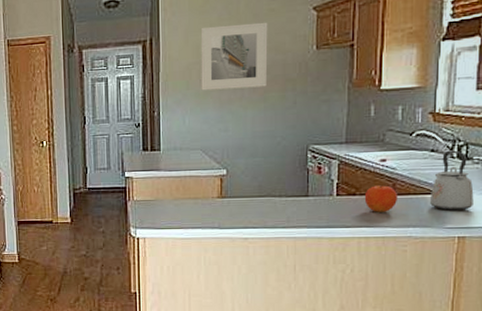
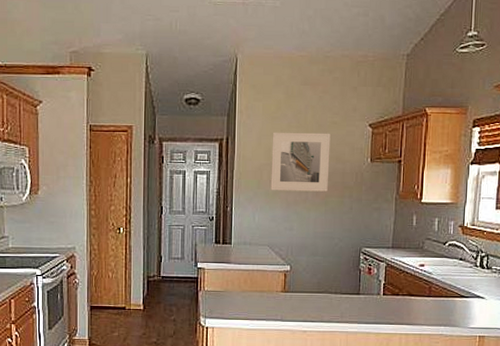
fruit: present [364,185,398,212] -> none [406,287,433,312]
kettle: present [429,150,474,211] -> none [457,260,492,313]

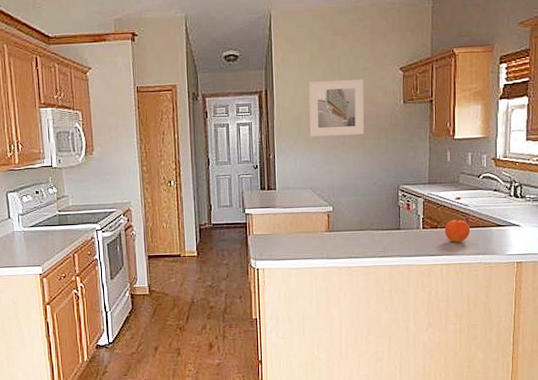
fruit: none [406,287,433,312] -> present [444,219,471,243]

